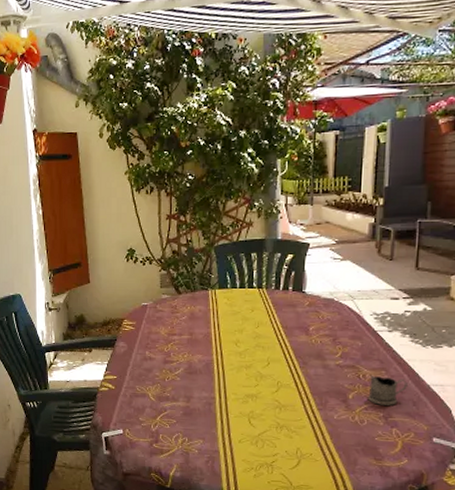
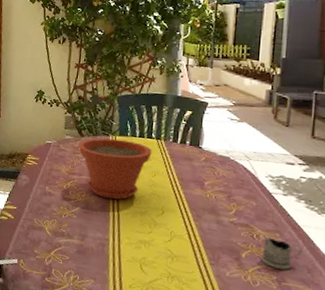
plant pot: none [177,292,254,357] -> present [78,138,152,200]

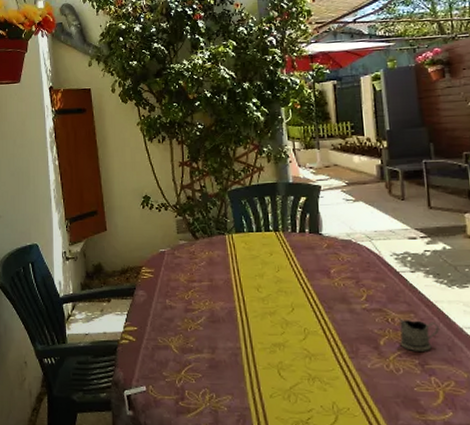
plant pot: present [78,138,152,200] -> none [194,236,272,303]

